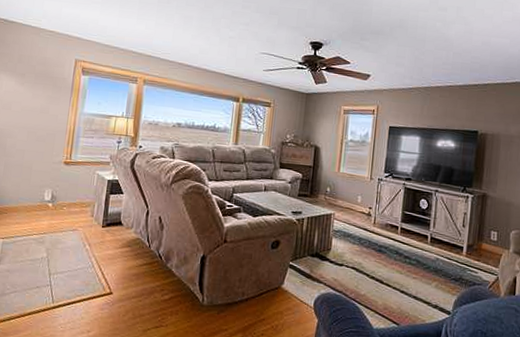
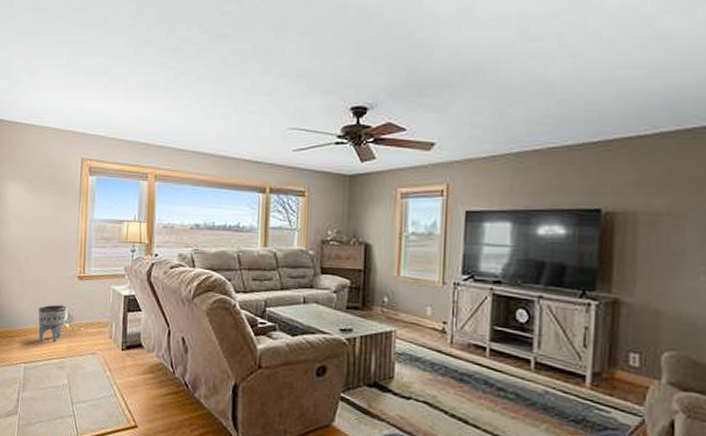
planter: none [20,186,50,220] -> present [38,304,66,342]

